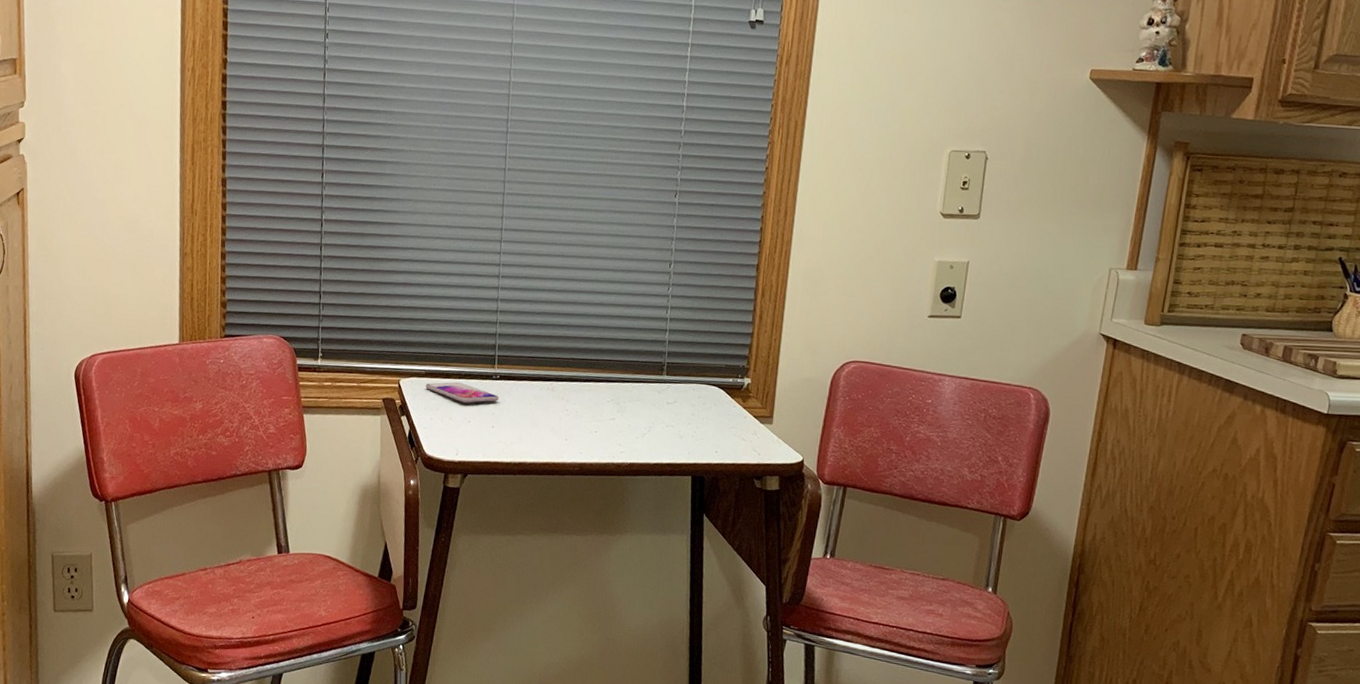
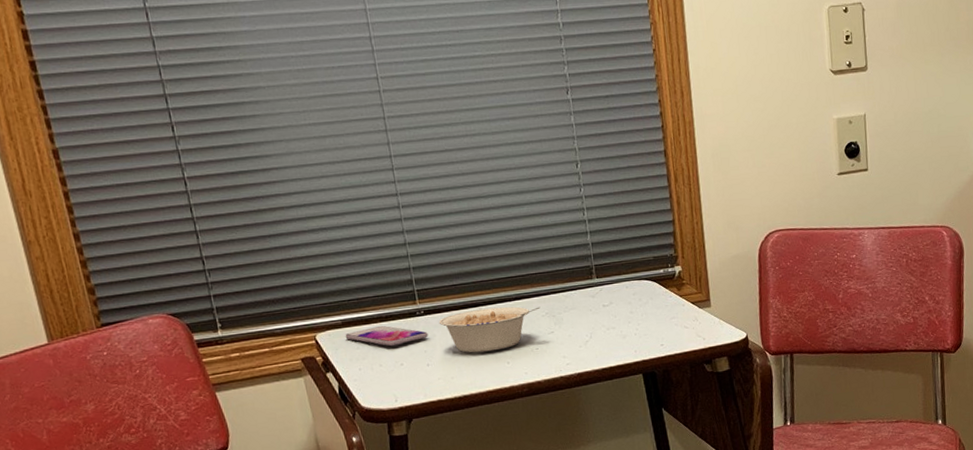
legume: none [511,383,608,426] -> present [438,306,541,353]

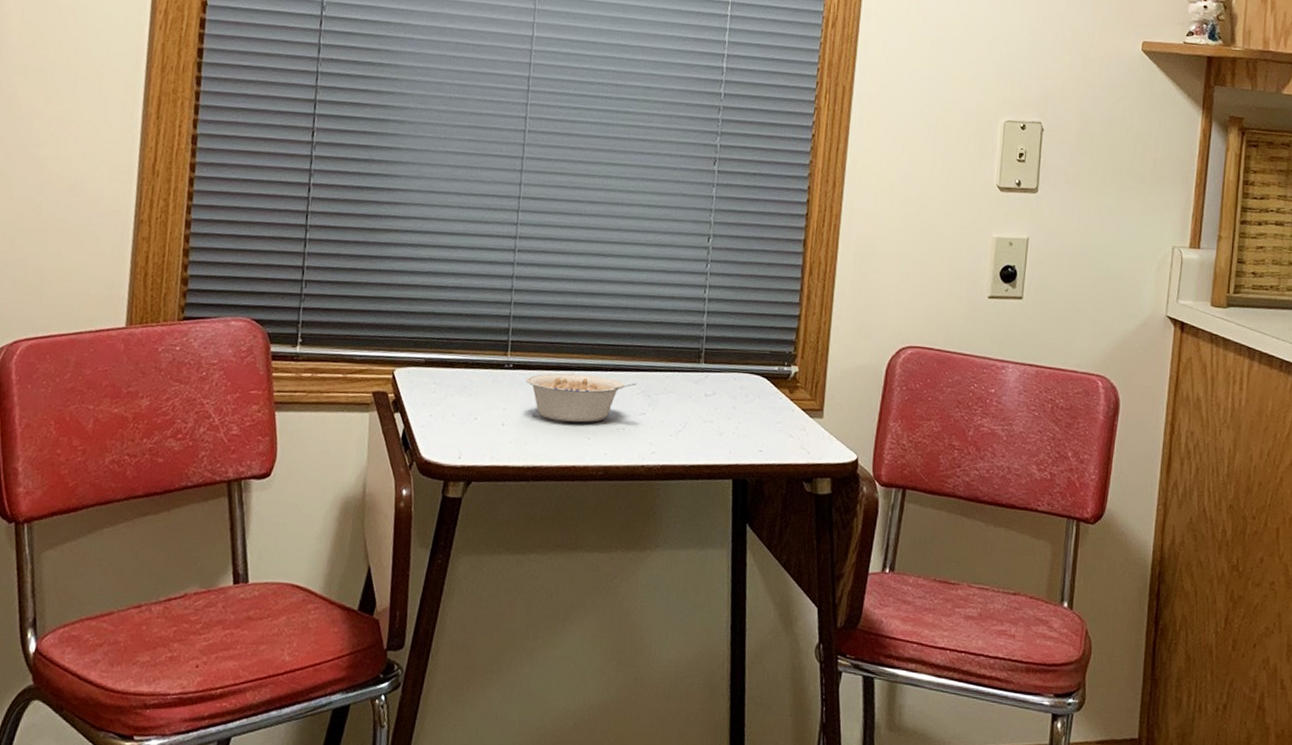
smartphone: present [345,326,428,347] -> none [424,372,512,397]

